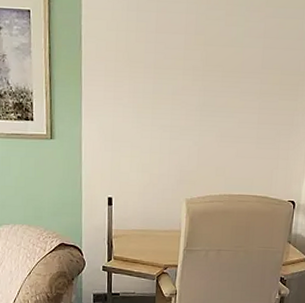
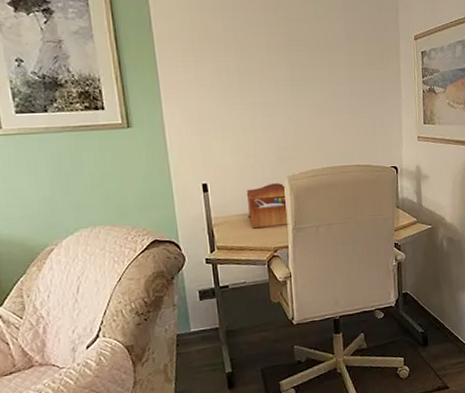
sewing box: none [144,204,184,245] -> present [246,183,290,228]

